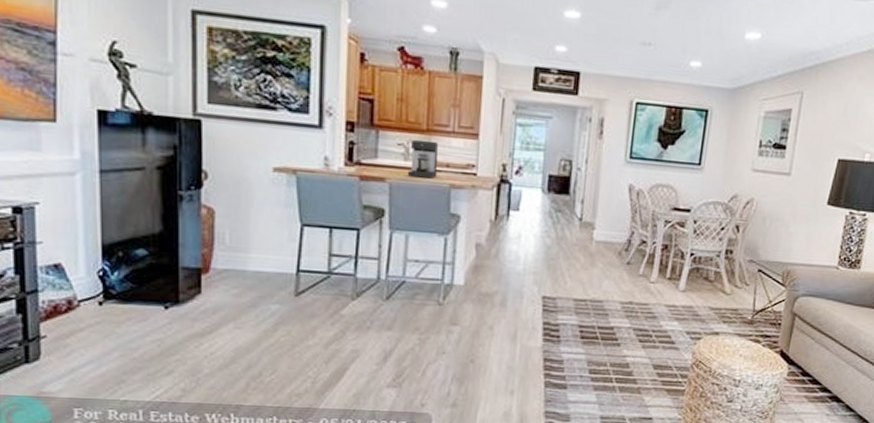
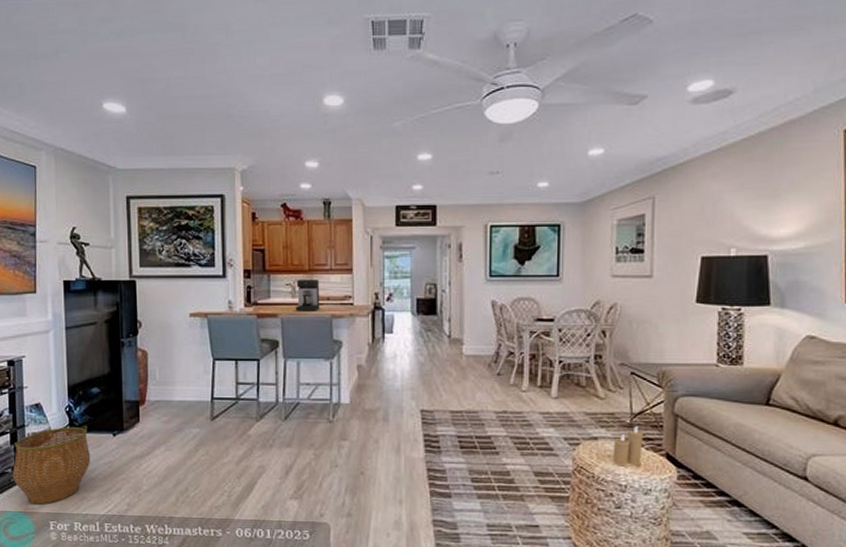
basket: none [19,294,133,388] -> present [12,425,91,505]
candle: none [730,323,763,363] -> present [612,426,644,467]

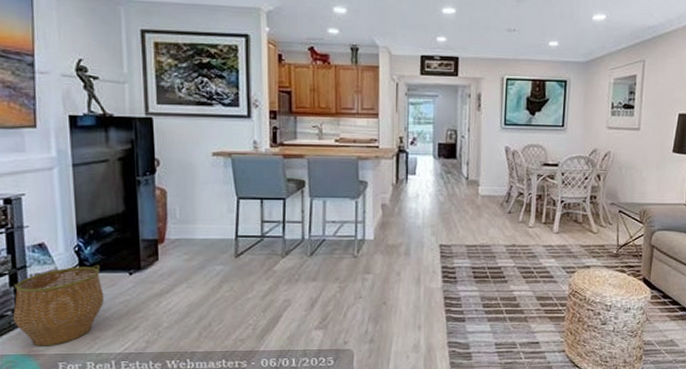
coffee maker: present [295,279,320,311] -> none [321,121,347,153]
candle: present [612,426,644,467] -> none [601,256,627,290]

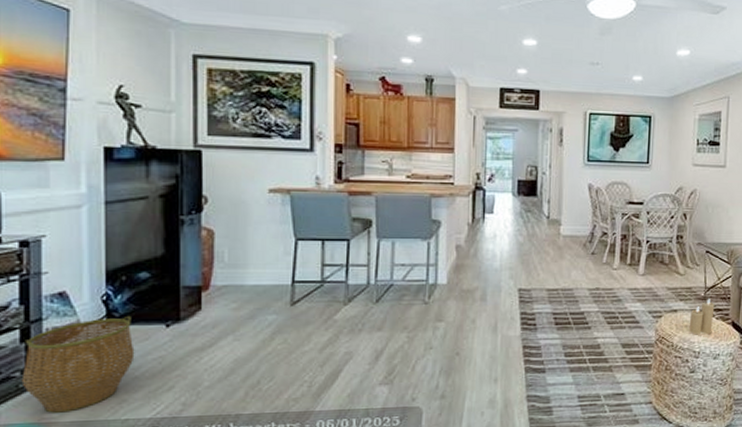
candle: none [601,256,627,290] -> present [689,299,715,335]

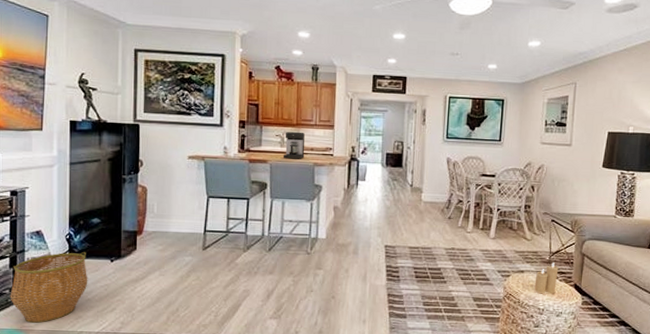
coffee maker: none [391,156,419,190] -> present [282,131,305,159]

